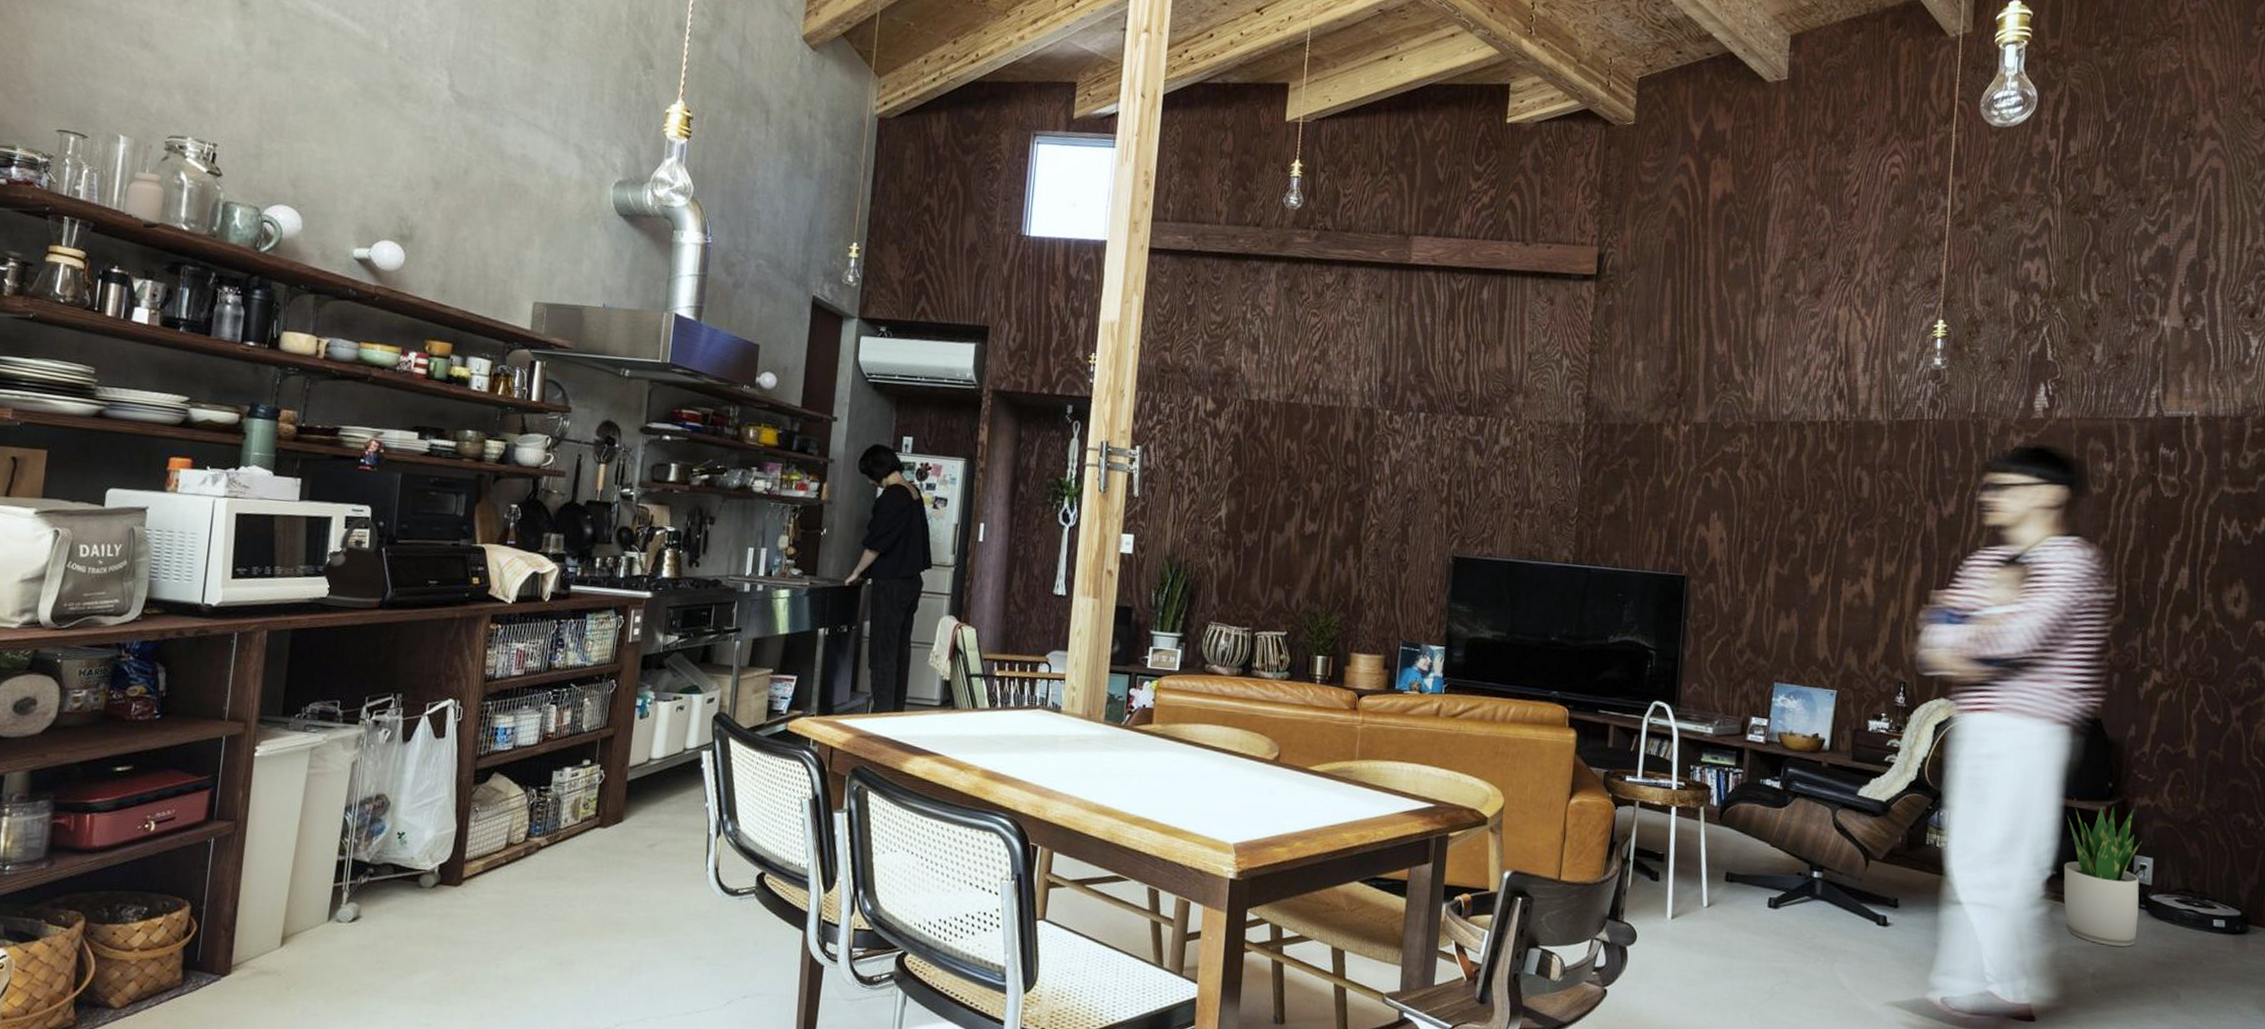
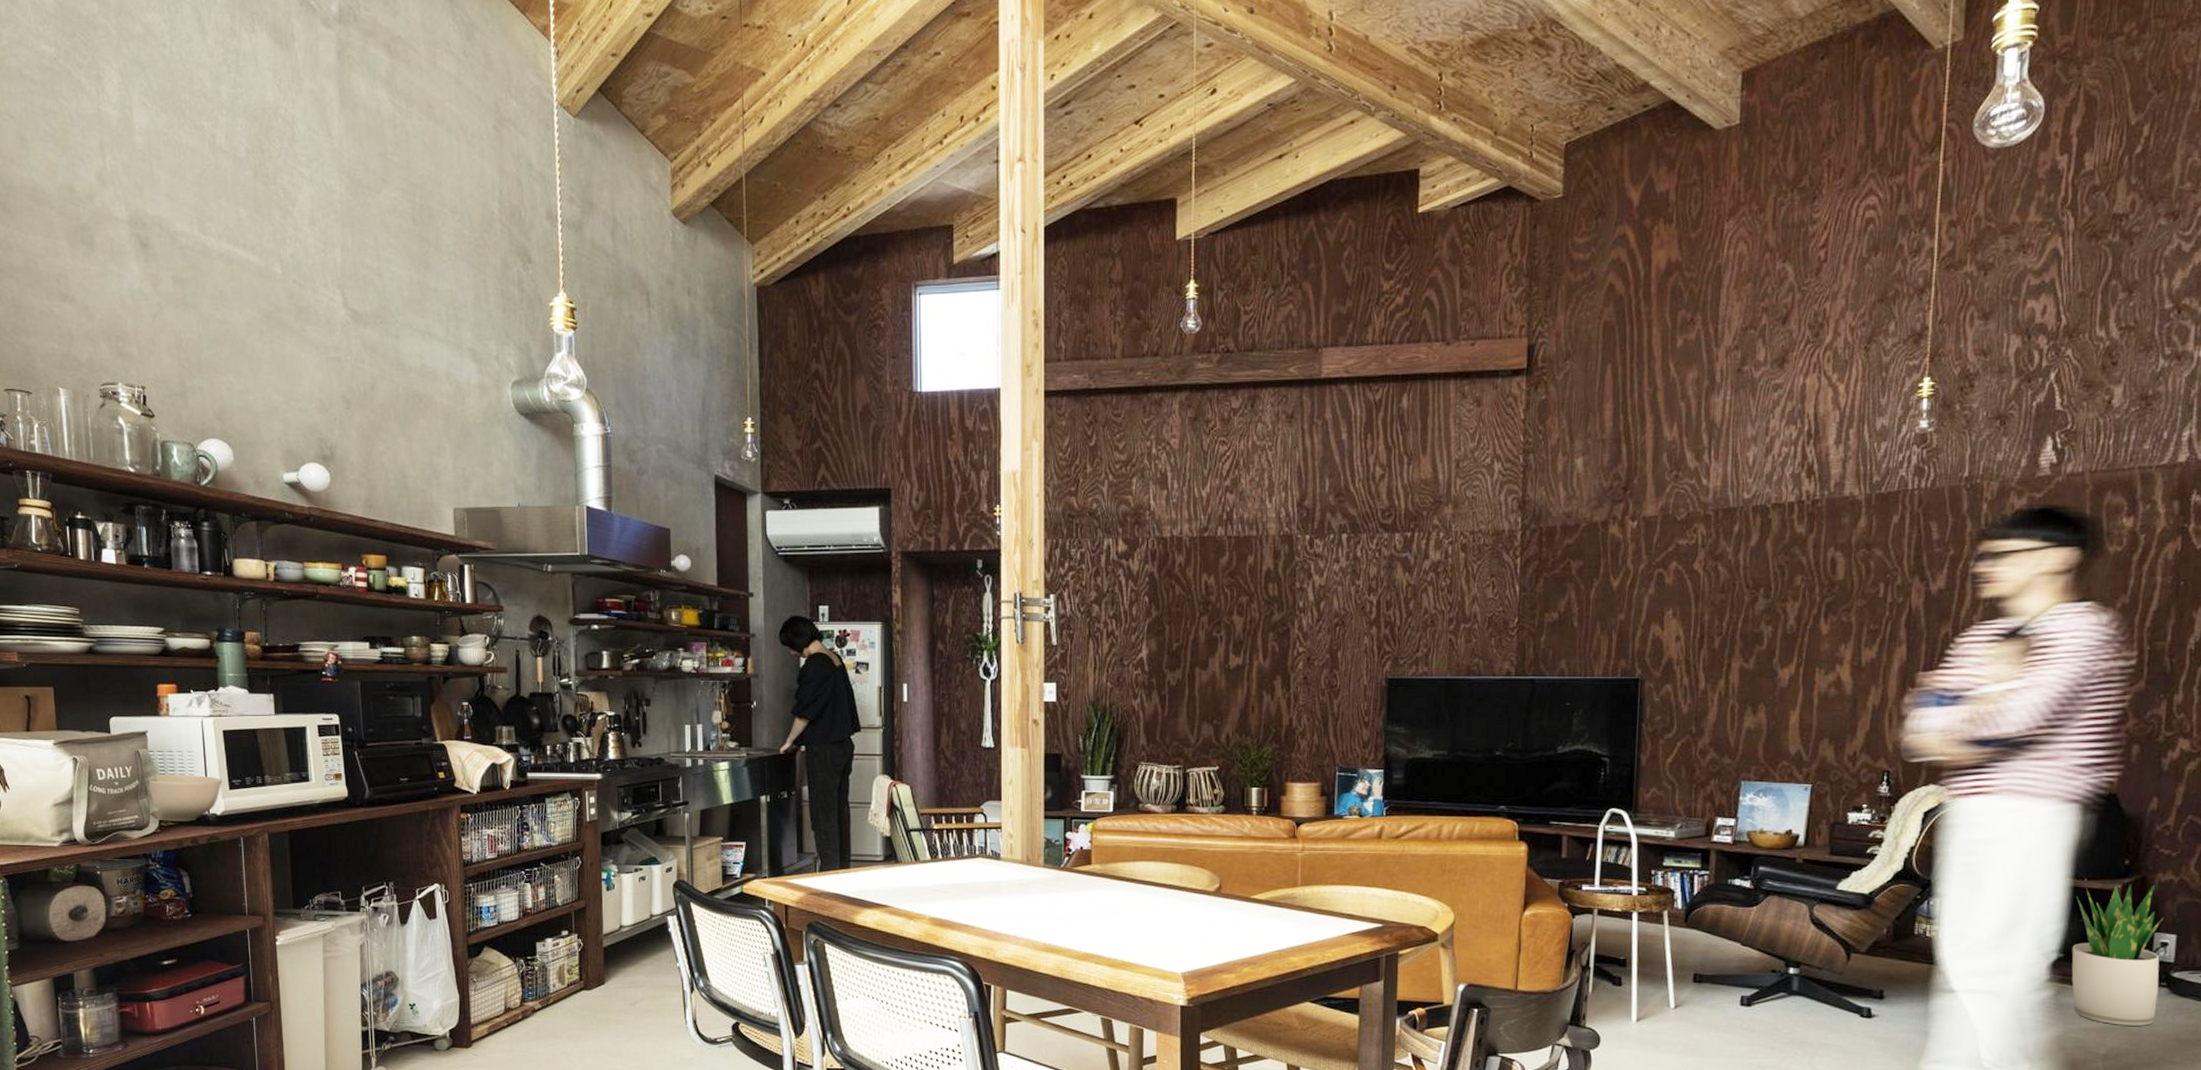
jar: present [124,171,164,229] -> none [75,421,110,475]
bowl: none [130,555,225,611] -> present [147,774,222,822]
kettle: present [302,518,384,609] -> none [293,726,362,809]

